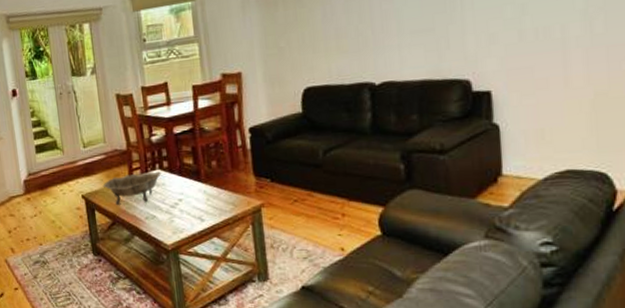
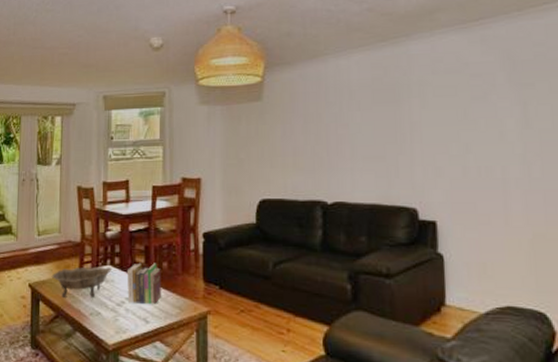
books: none [177,162,213,204] -> present [127,262,161,305]

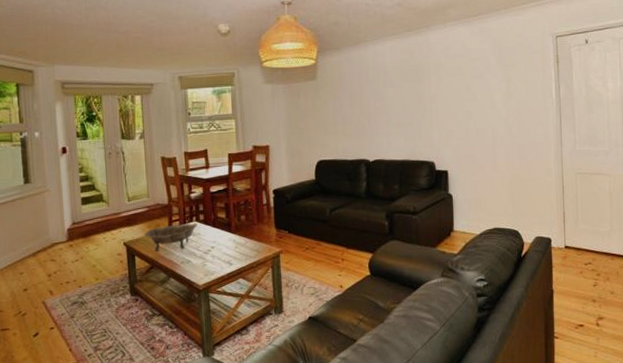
books: present [127,262,161,305] -> none [211,217,241,251]

